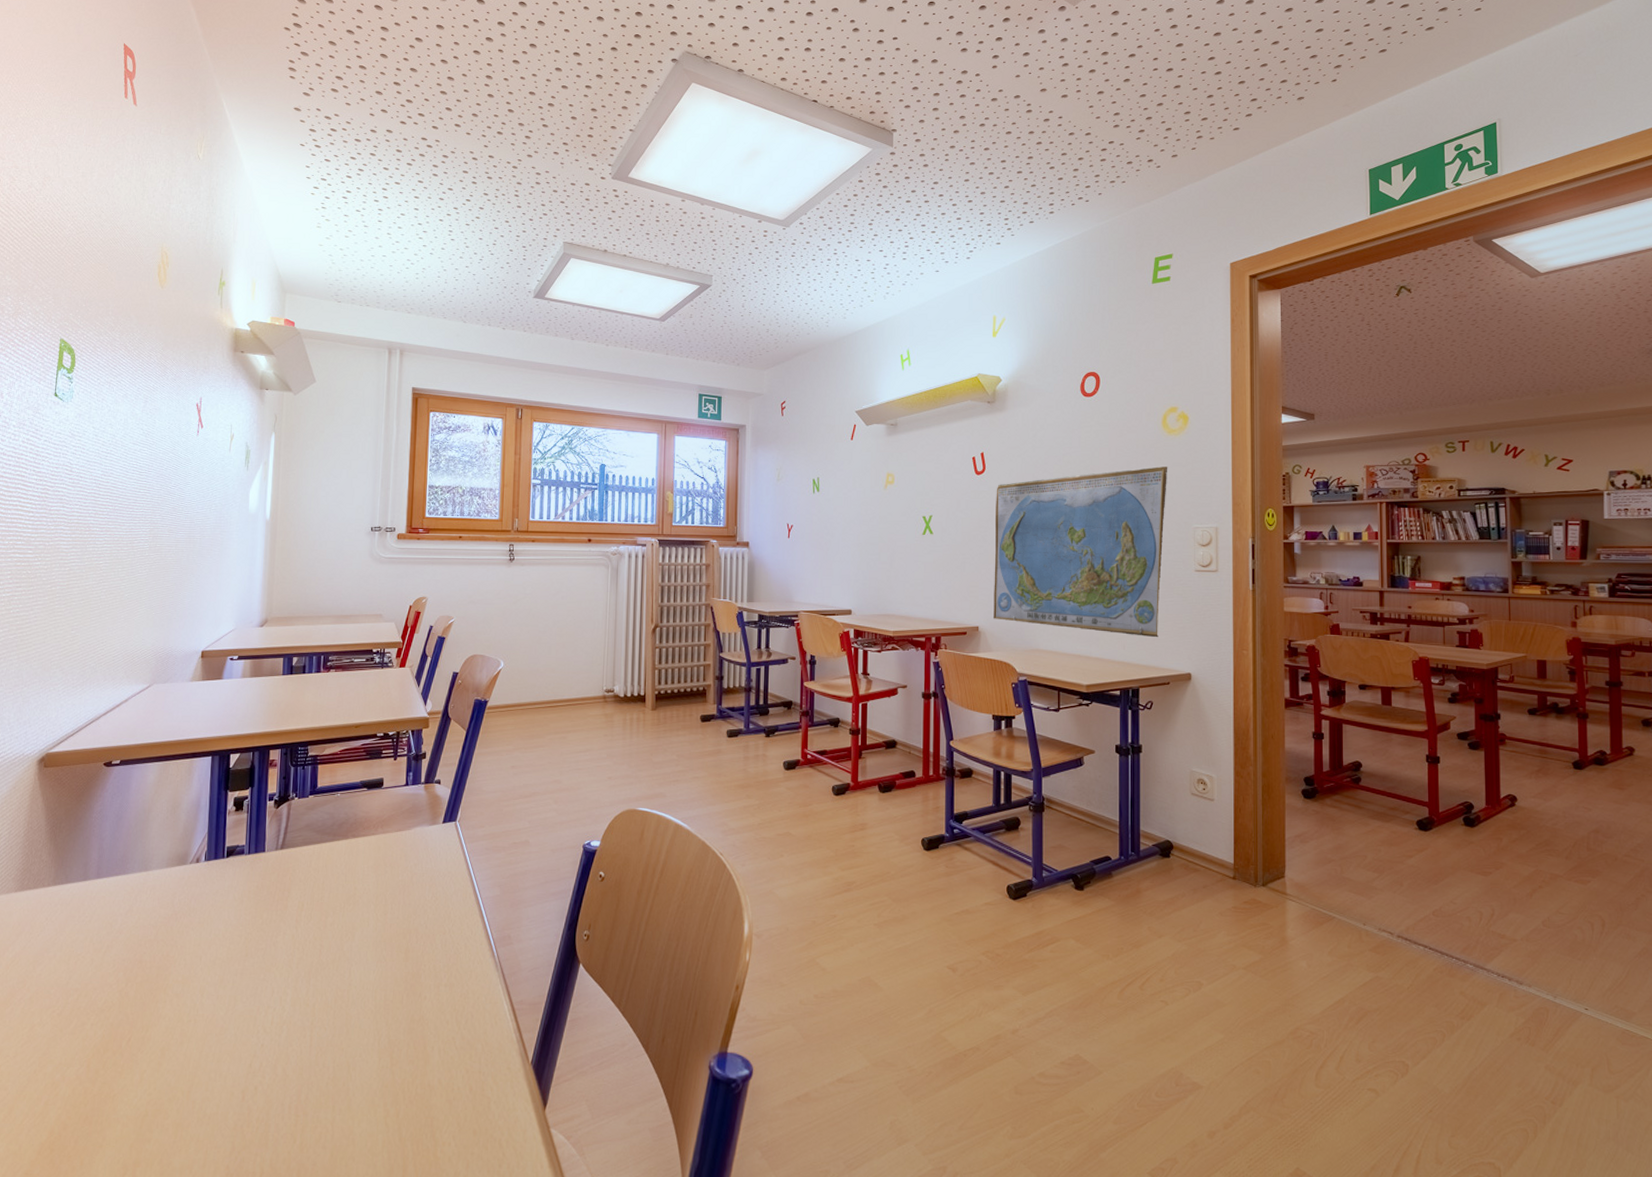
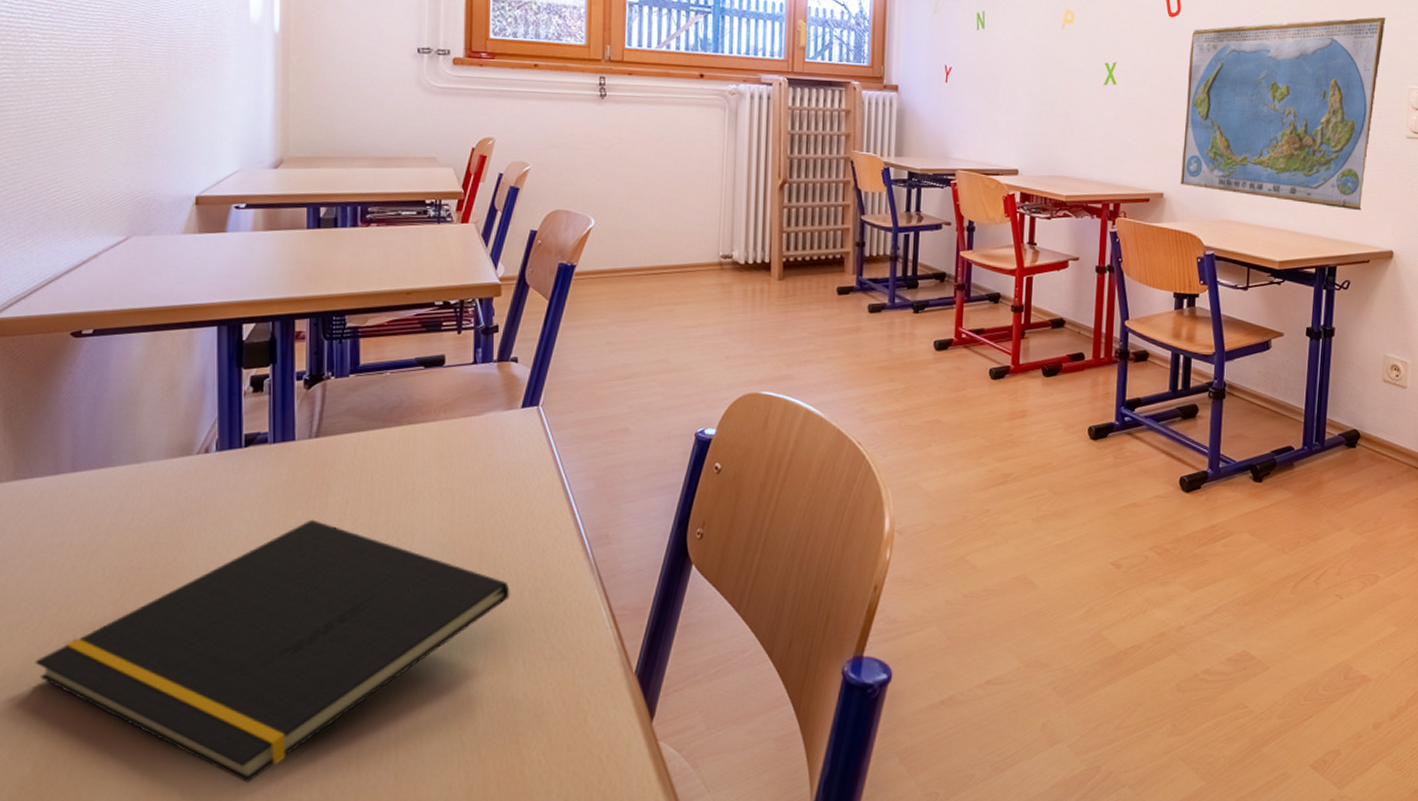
notepad: none [57,920,429,1155] -> present [35,519,510,783]

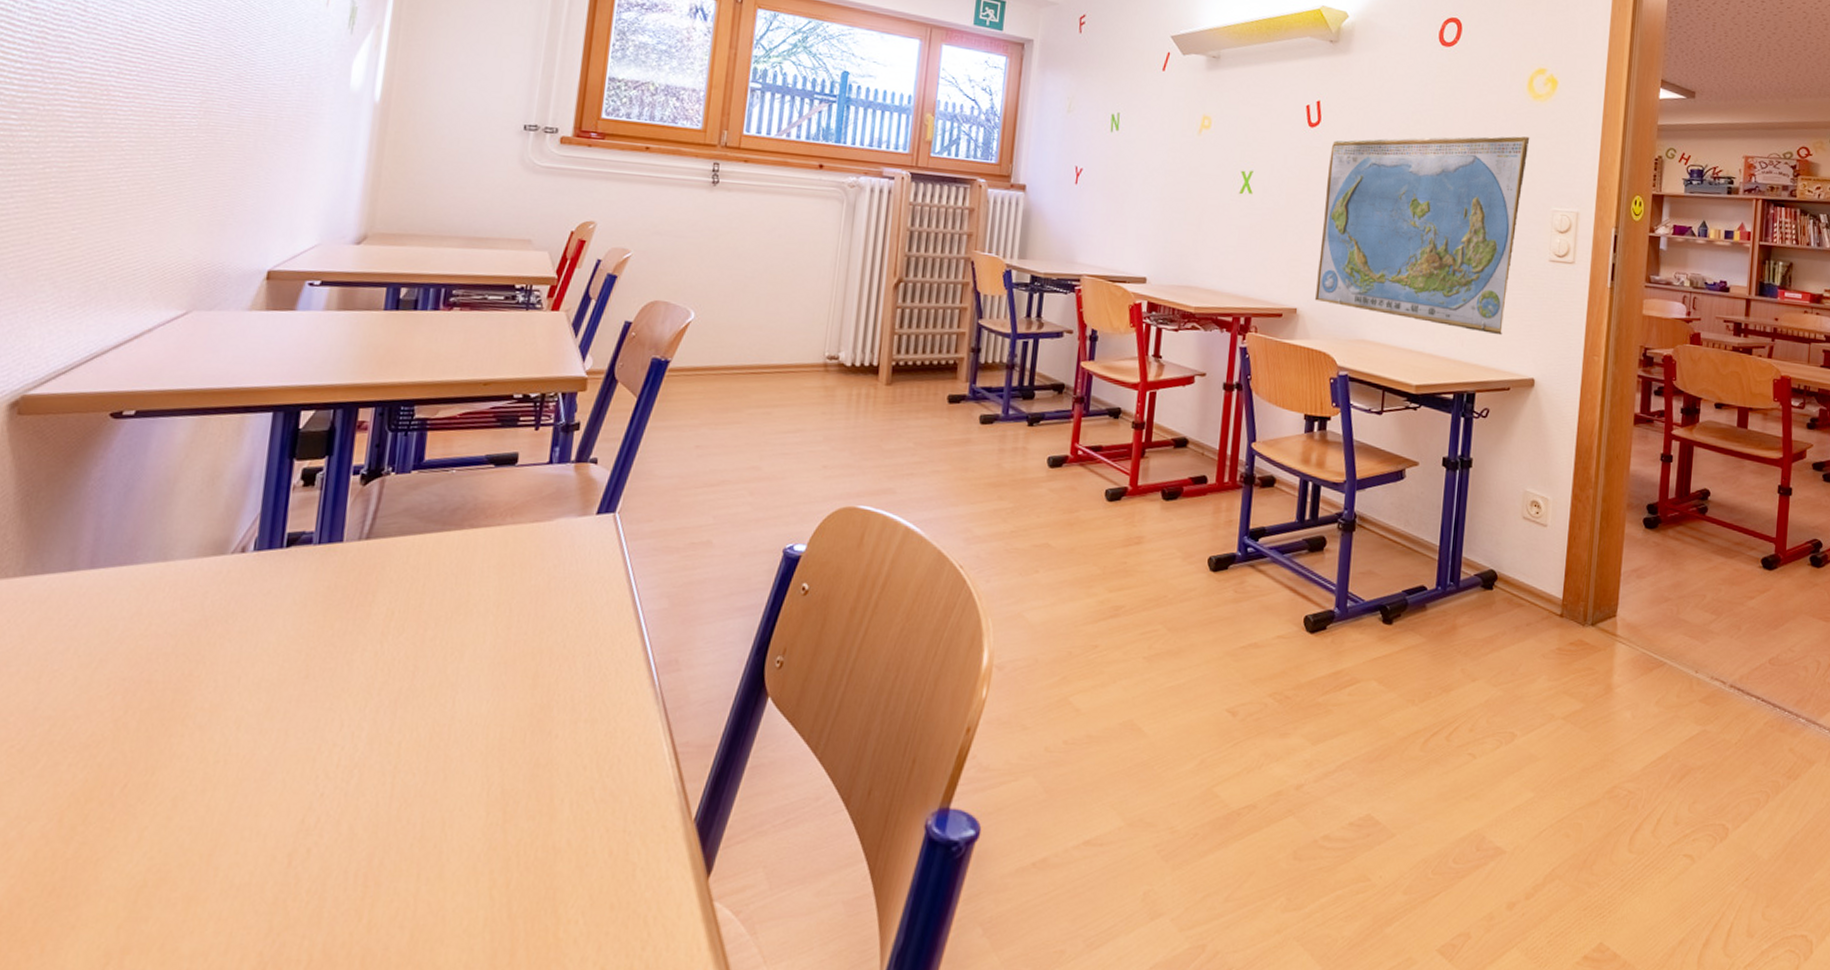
notepad: present [35,519,510,783] -> none [14,631,564,939]

